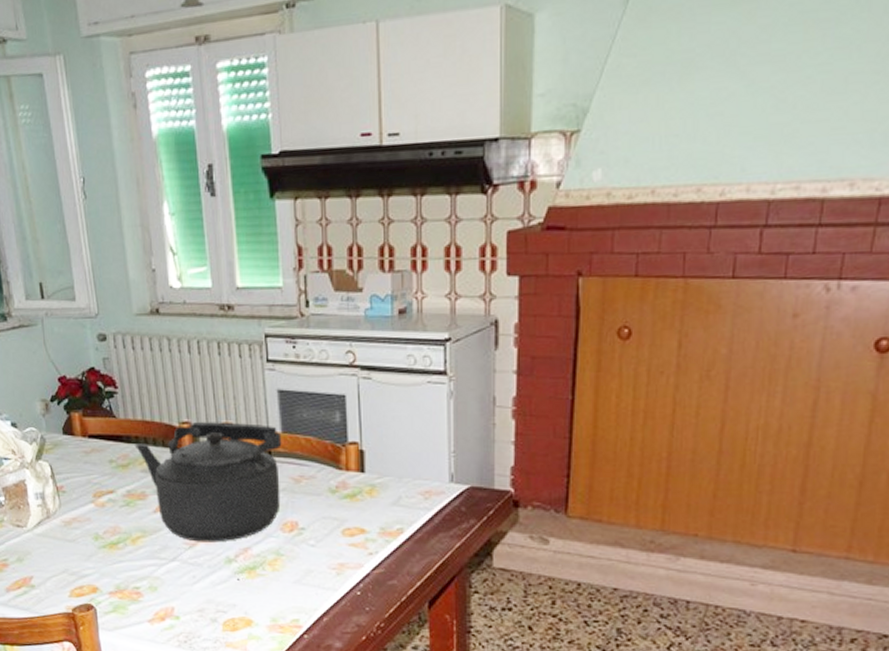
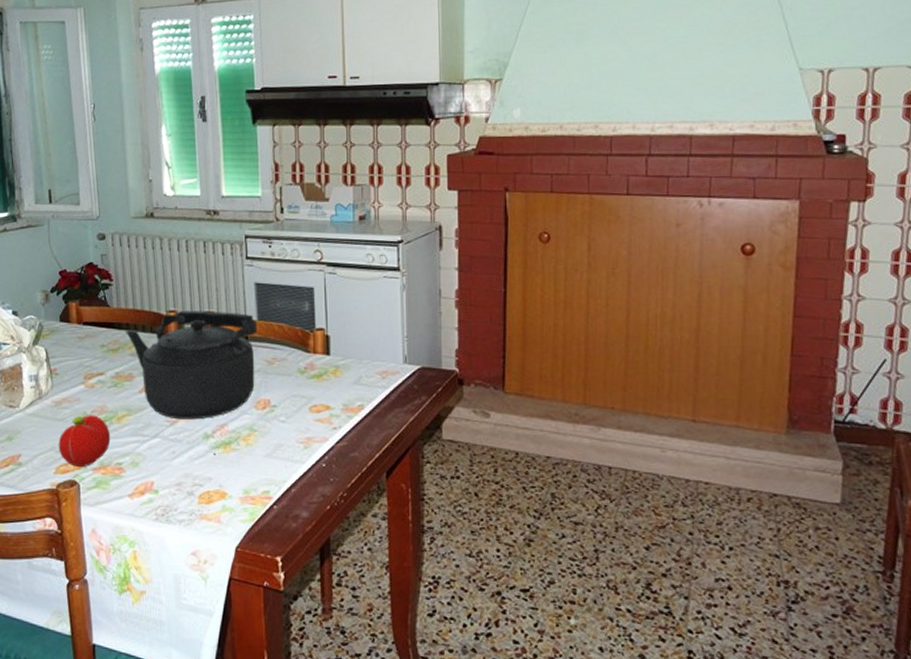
fruit: none [71,536,126,592] -> present [58,415,111,468]

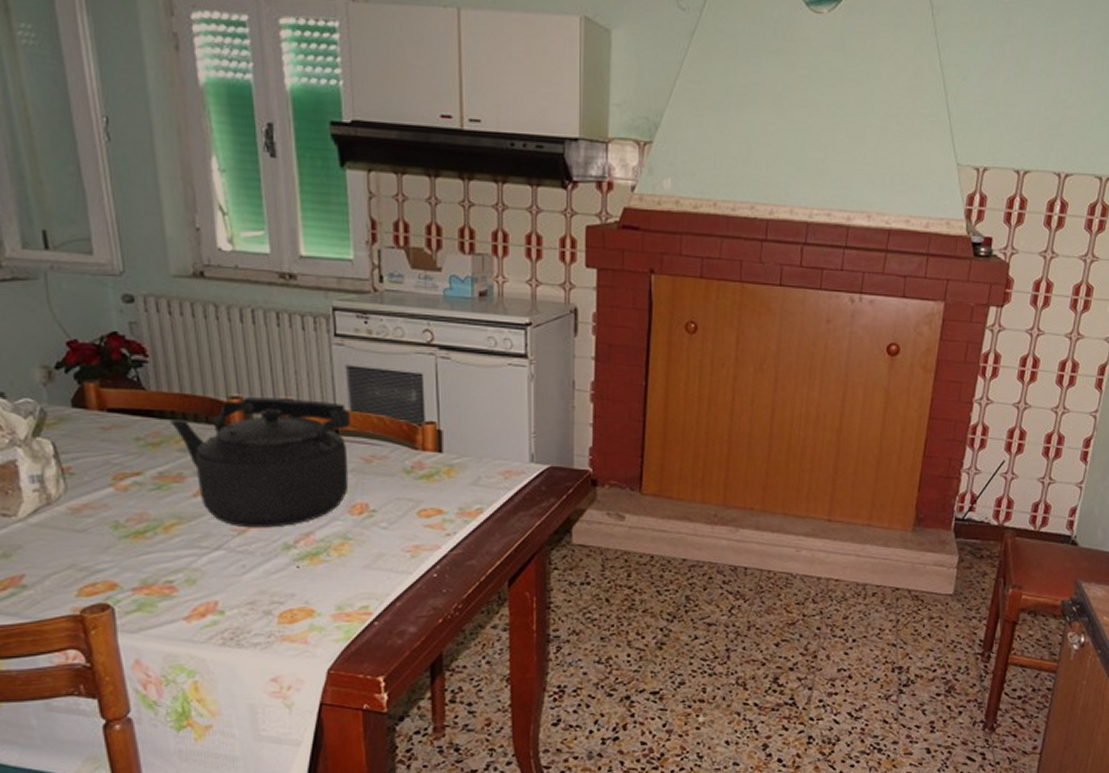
fruit: present [58,415,111,468] -> none [79,524,156,589]

